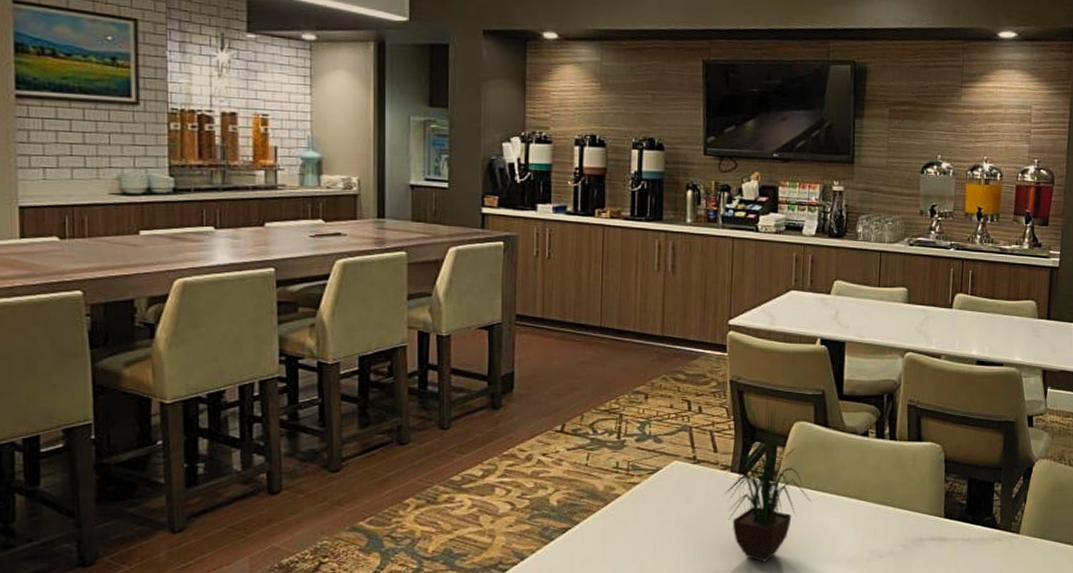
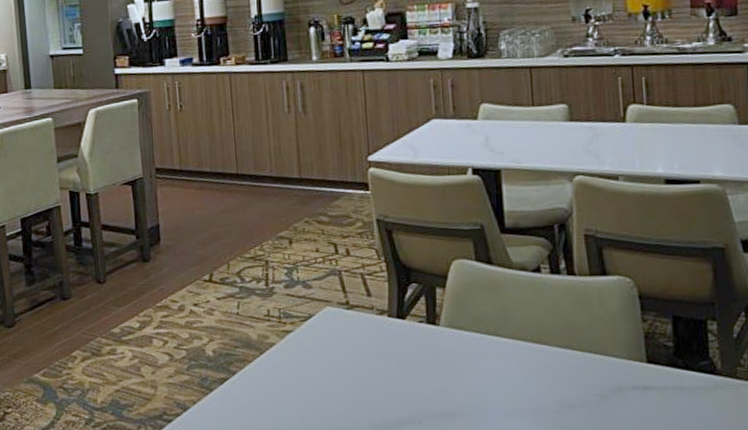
potted plant: present [718,398,810,562] -> none [373,236,481,414]

